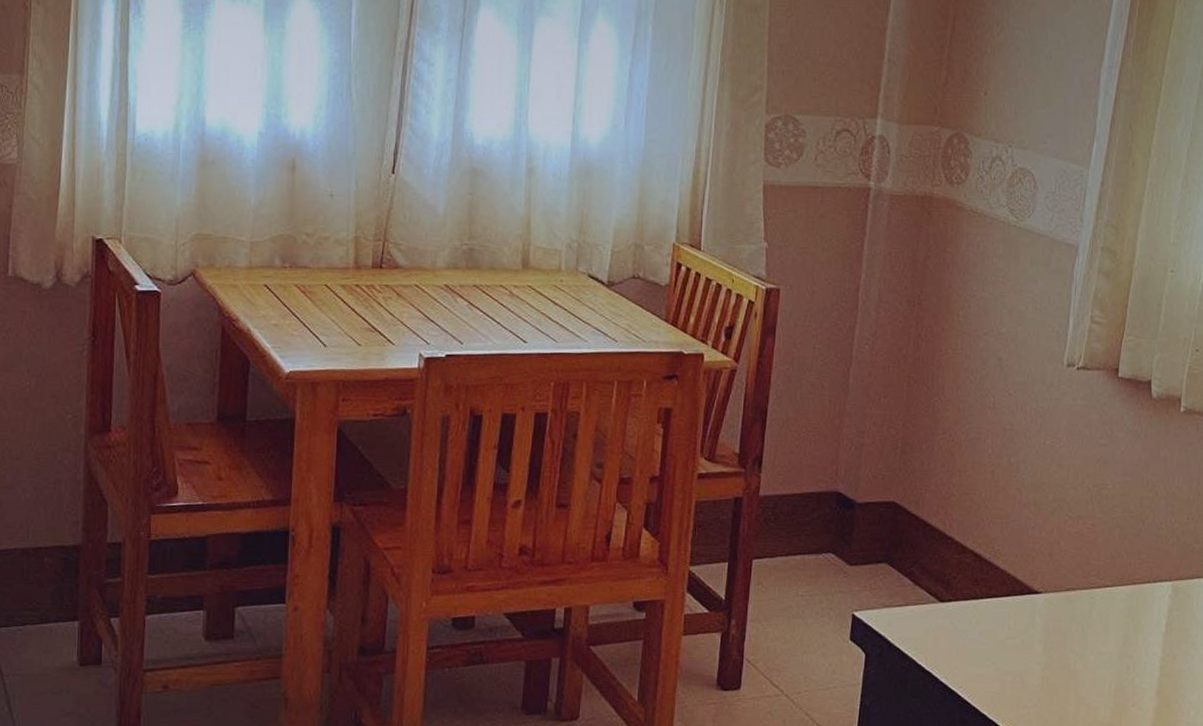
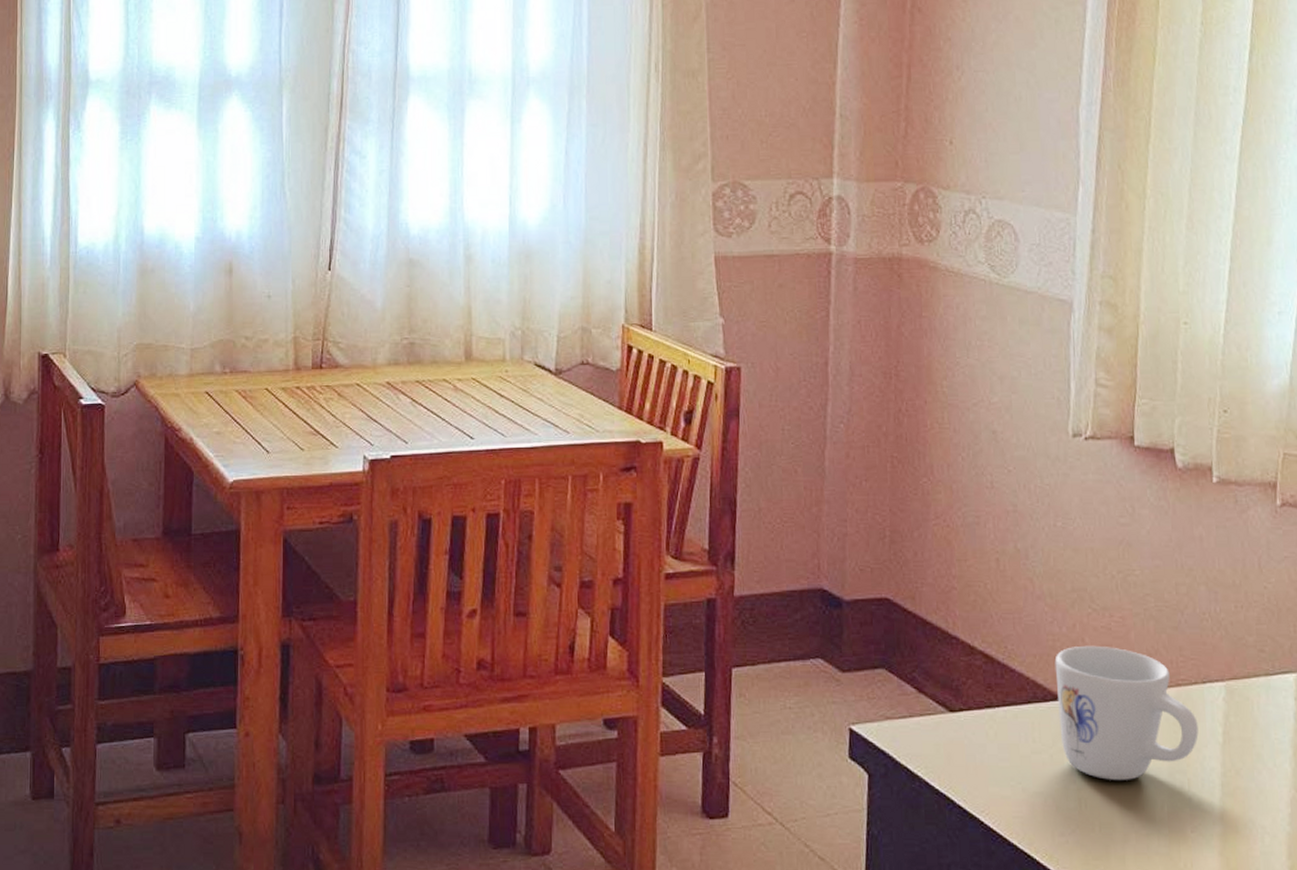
mug: none [1032,548,1147,662] -> present [1054,645,1199,780]

